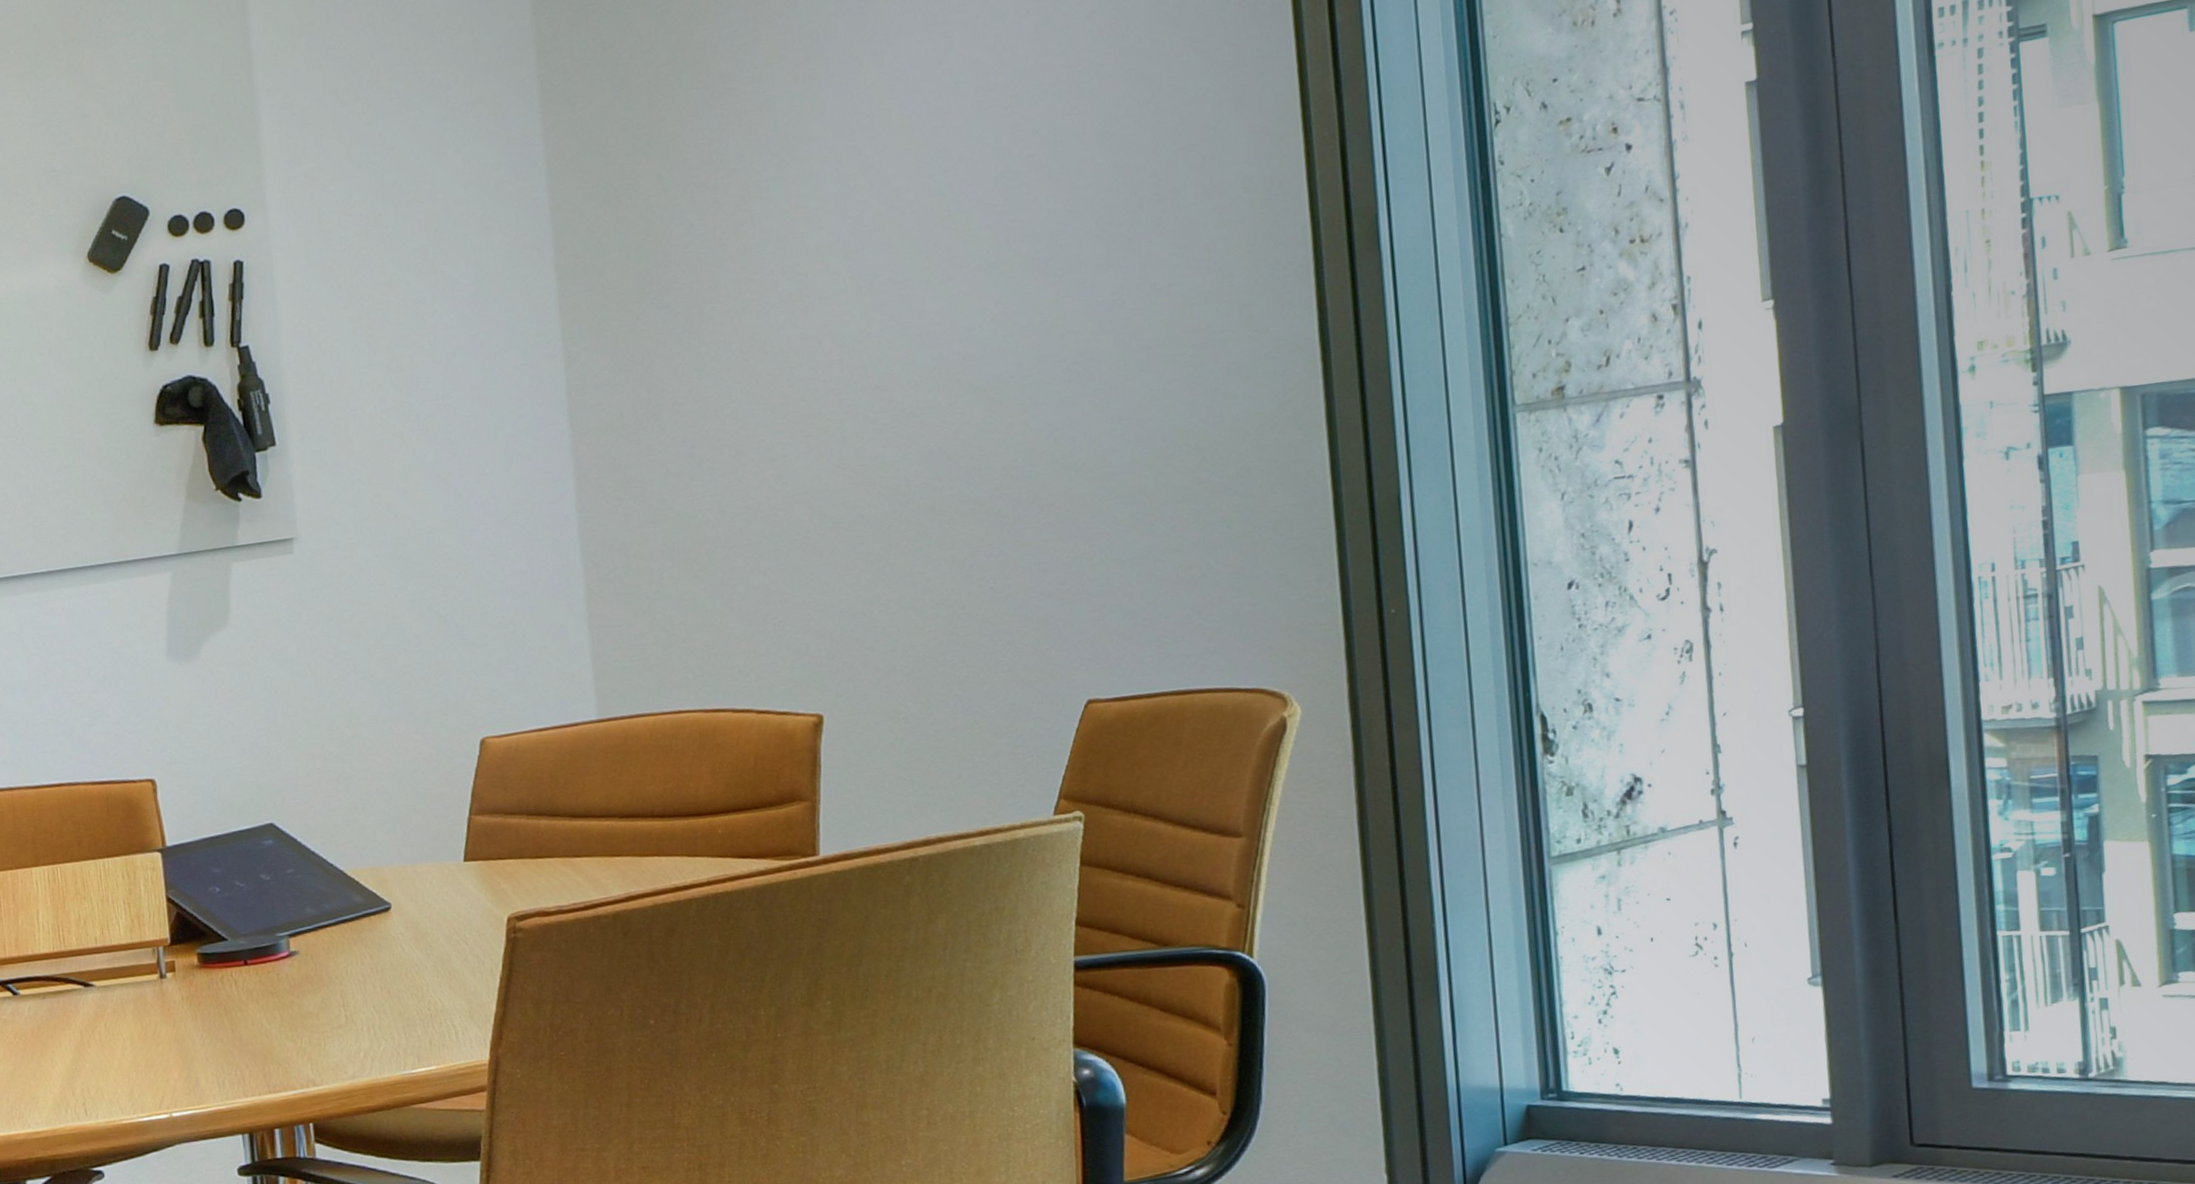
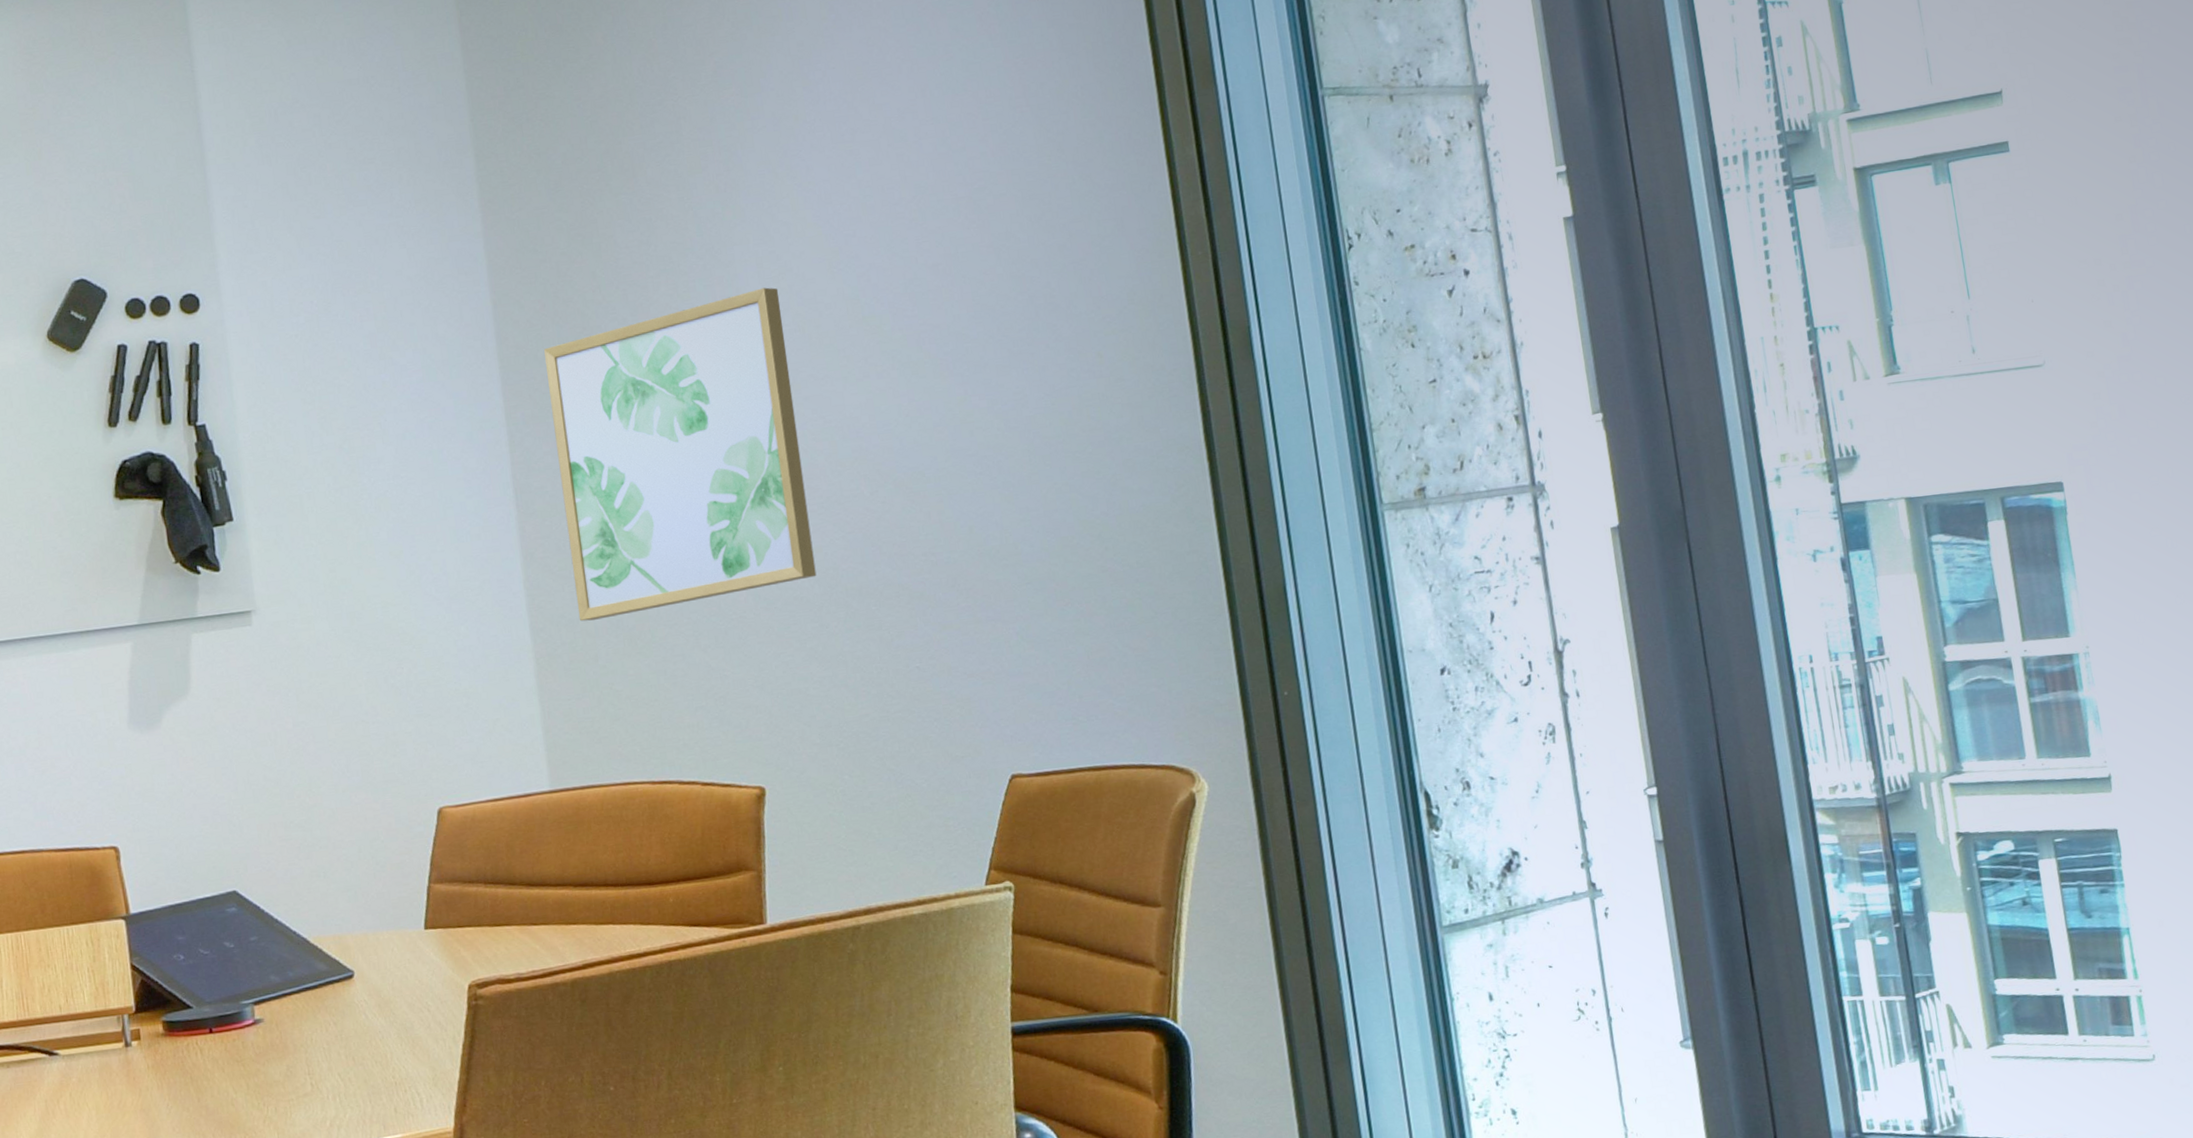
wall art: none [604,185,887,545] -> present [544,287,817,622]

